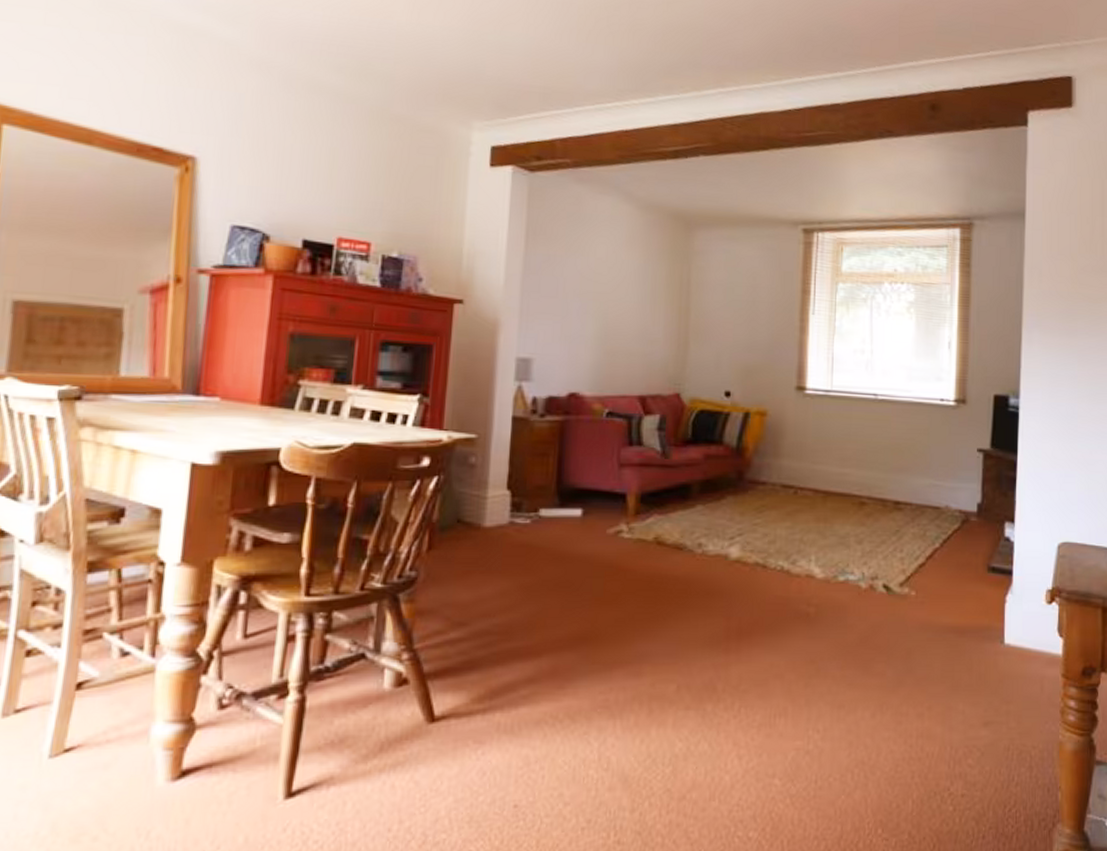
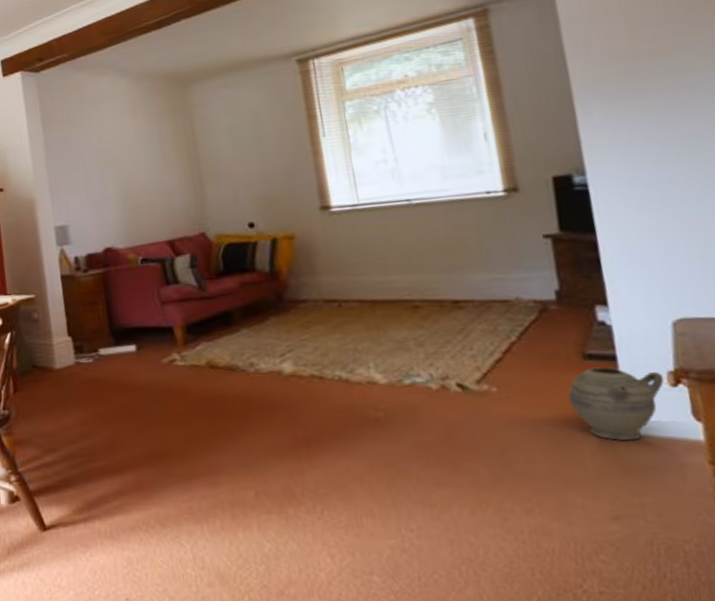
ceramic jug: none [970,580,1043,652] -> present [568,367,664,441]

